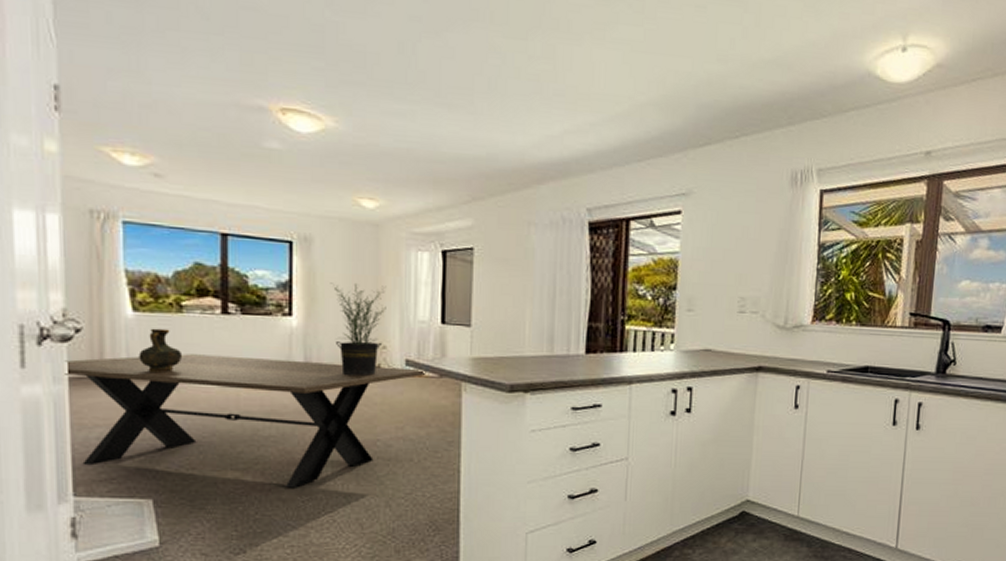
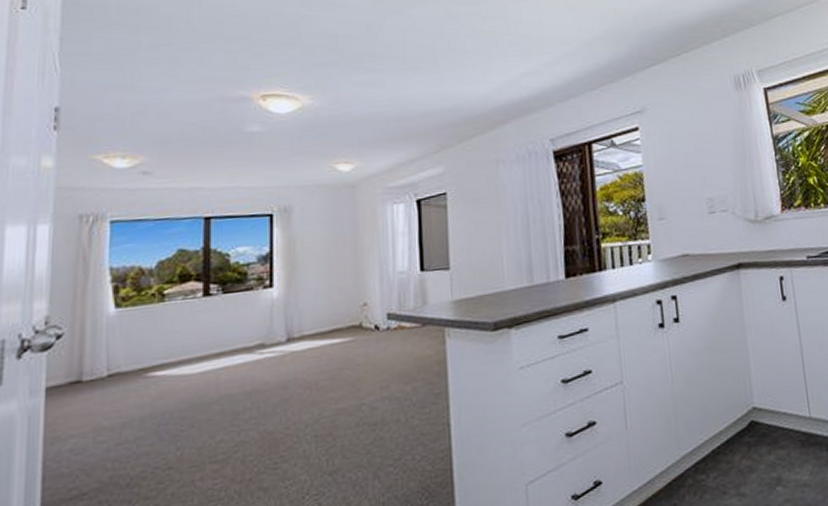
dining table: present [64,354,426,488] -> none [42,321,409,484]
ceramic jug: present [138,328,183,372] -> none [118,320,164,368]
potted plant: present [330,282,387,377] -> none [309,242,366,341]

